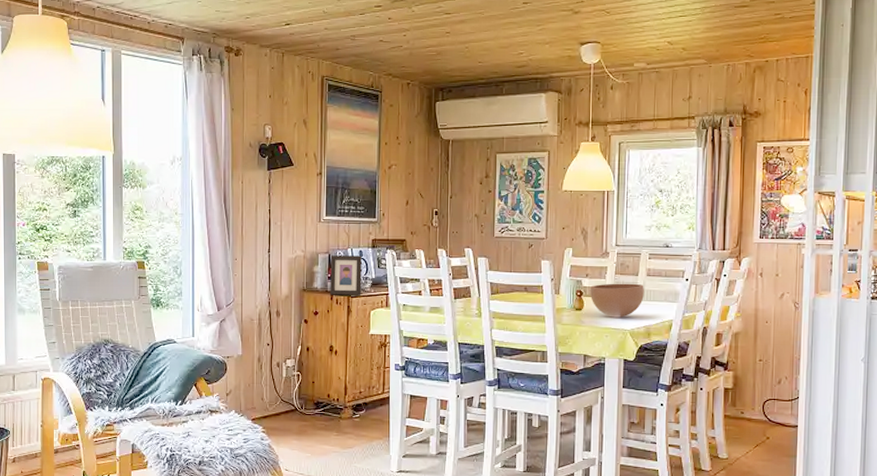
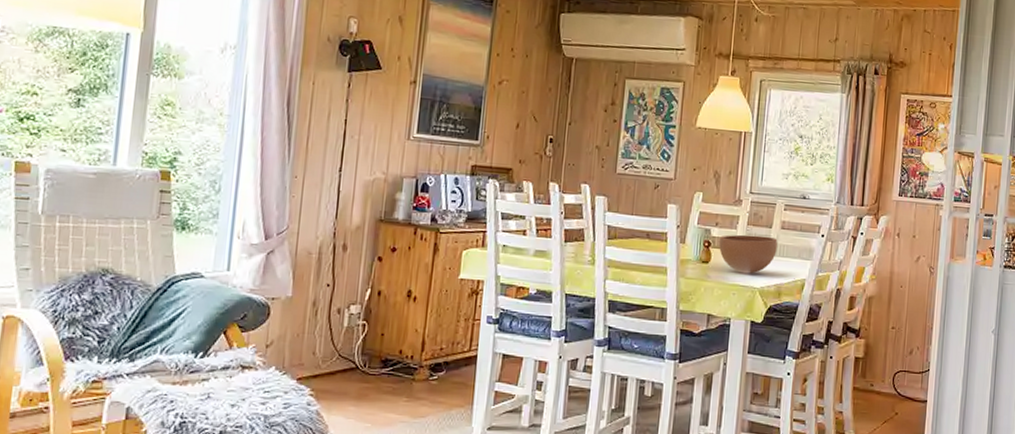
picture frame: present [330,255,362,295] -> none [414,181,457,231]

